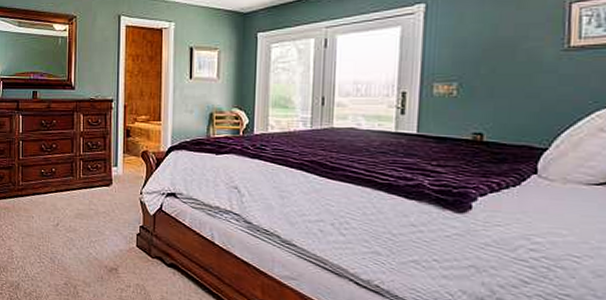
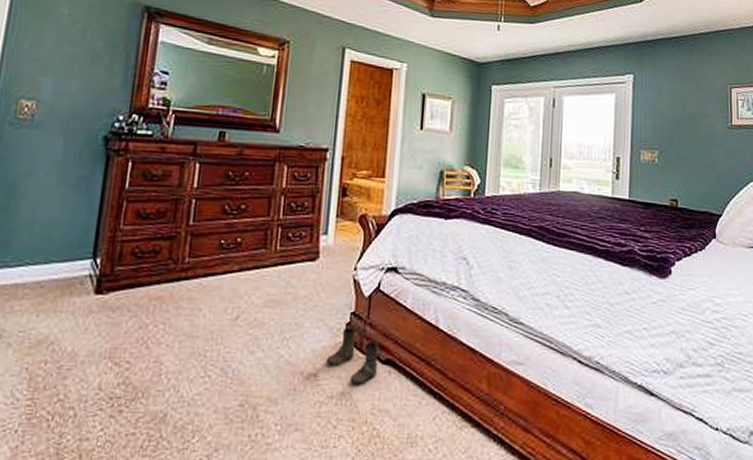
boots: none [123,237,165,281] -> present [326,327,380,385]

